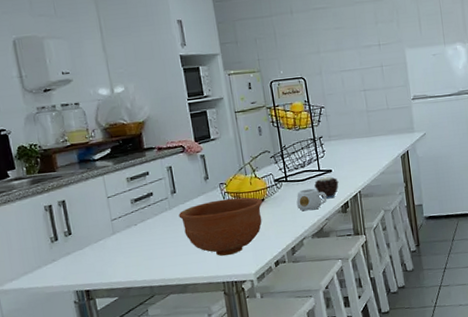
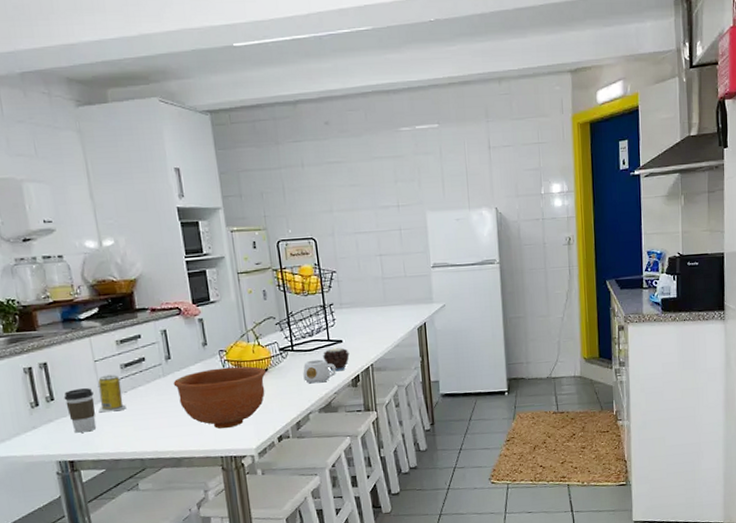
coffee cup: none [80,222,110,264] -> present [64,388,97,433]
beverage can: none [111,209,137,245] -> present [98,374,127,413]

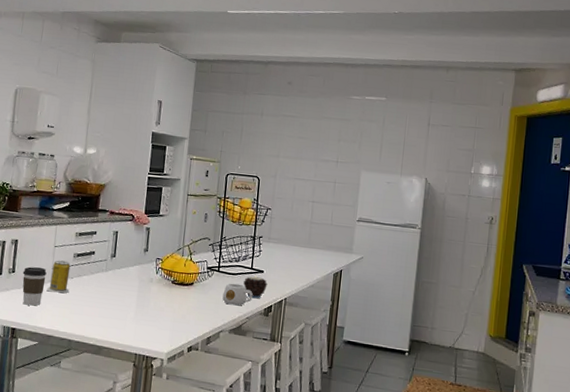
bowl: present [173,366,266,429] -> none [112,273,191,330]

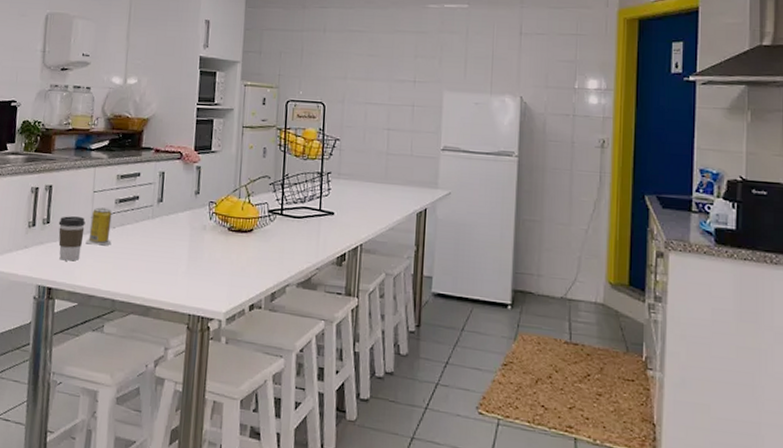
mug: present [222,283,253,306] -> none [287,228,322,255]
candle: present [243,275,268,299] -> none [311,218,340,246]

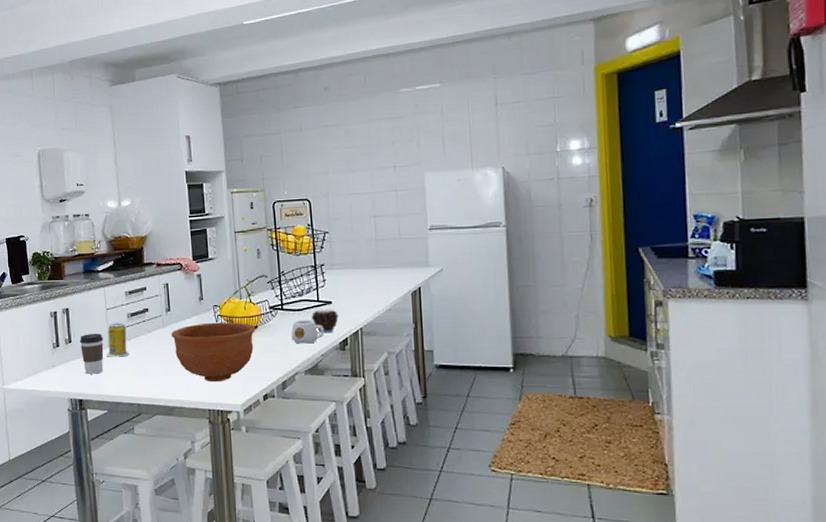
bowl: none [159,219,251,286] -> present [171,322,255,383]
mug: none [287,228,322,255] -> present [291,320,324,344]
candle: none [311,218,340,246] -> present [312,308,339,333]

